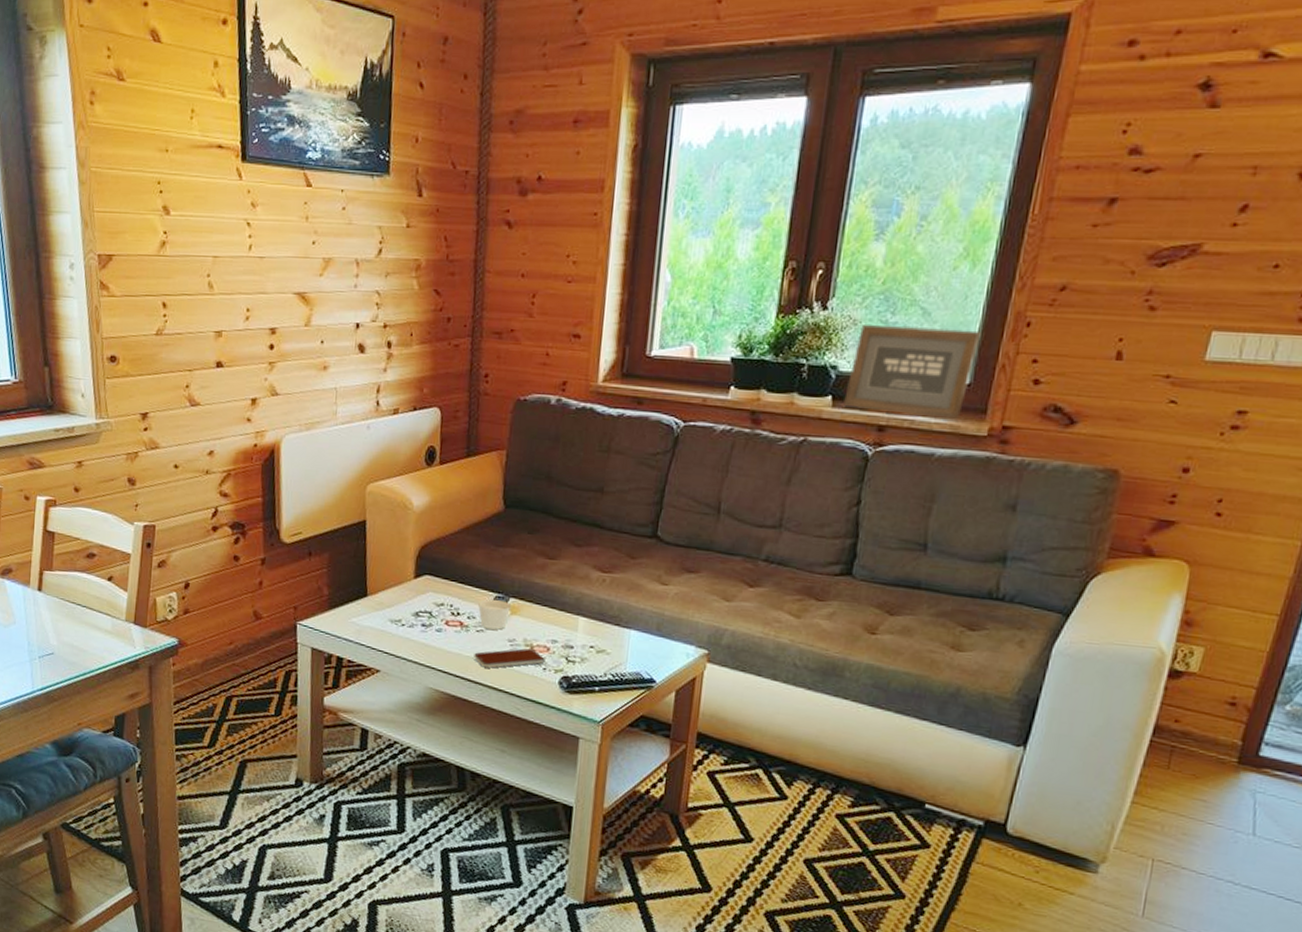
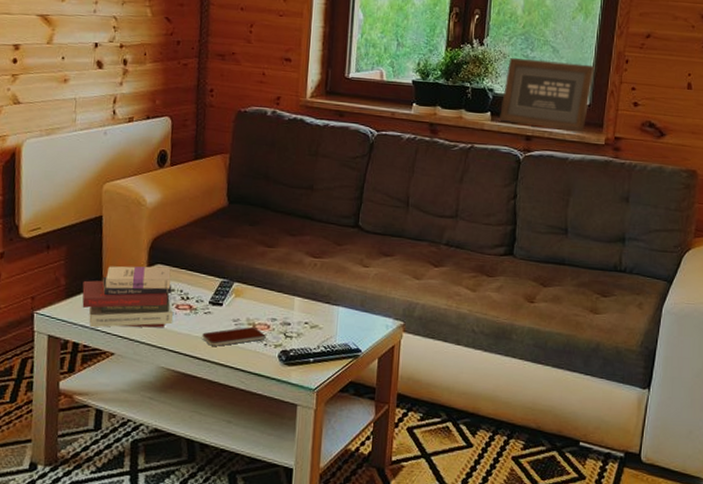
books: none [346,576,443,646] -> present [82,266,174,328]
candle: present [478,599,511,630] -> none [206,284,235,311]

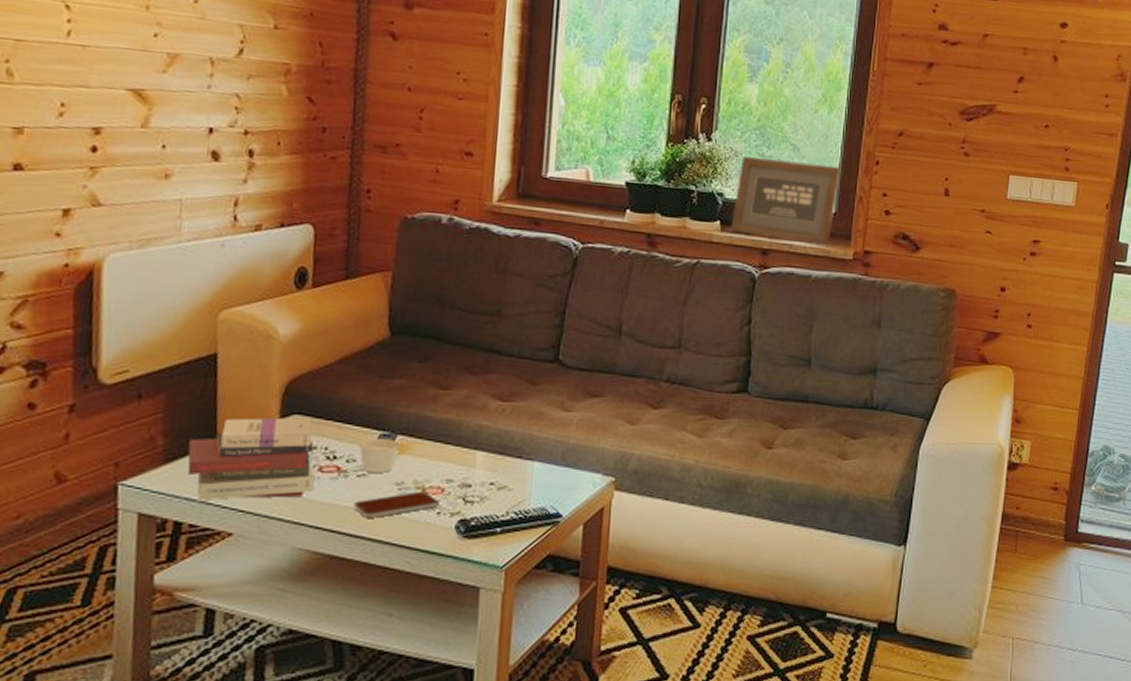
candle: none [206,284,235,311] -> present [359,437,398,473]

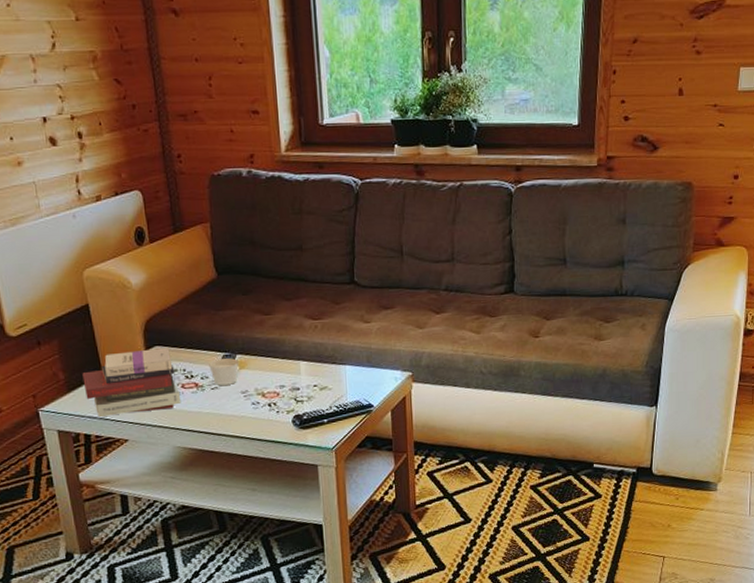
smartphone: present [354,492,439,518] -> none [213,397,277,420]
picture frame: present [731,156,841,246] -> none [486,80,582,156]

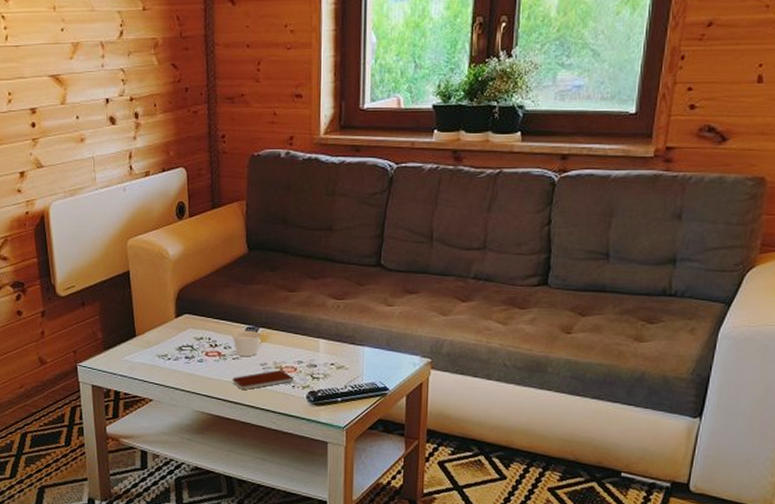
books: present [82,348,182,418] -> none [118,316,204,377]
smartphone: none [213,397,277,420] -> present [232,370,293,390]

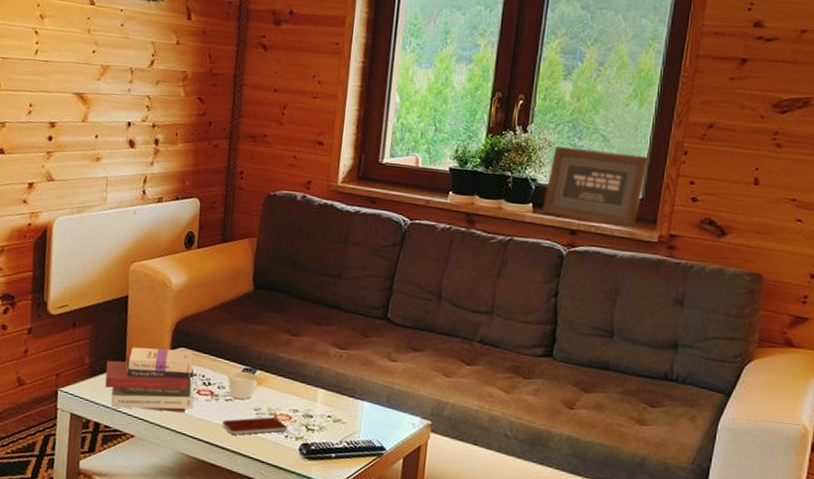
books: none [118,316,204,377] -> present [105,347,195,413]
picture frame: none [531,66,643,145] -> present [542,146,650,228]

